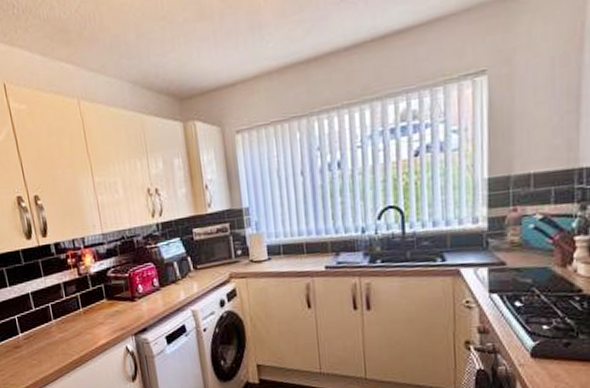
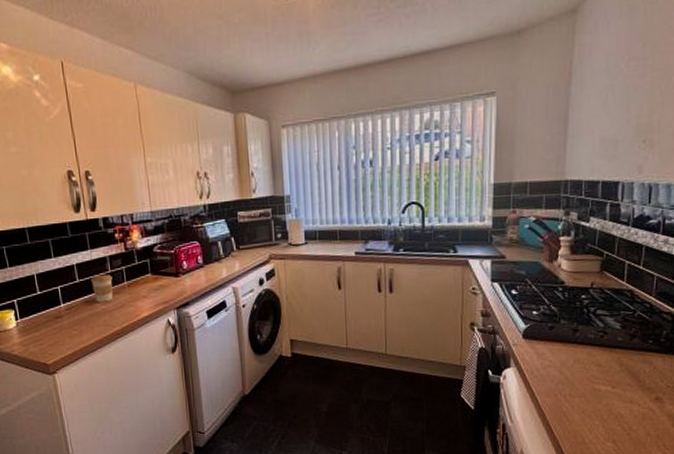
coffee cup: none [46,301,70,331] -> present [90,274,113,302]

